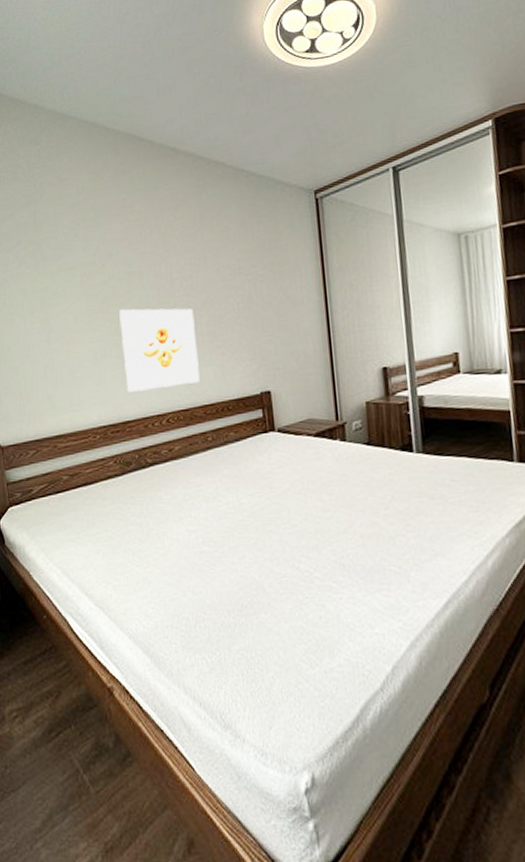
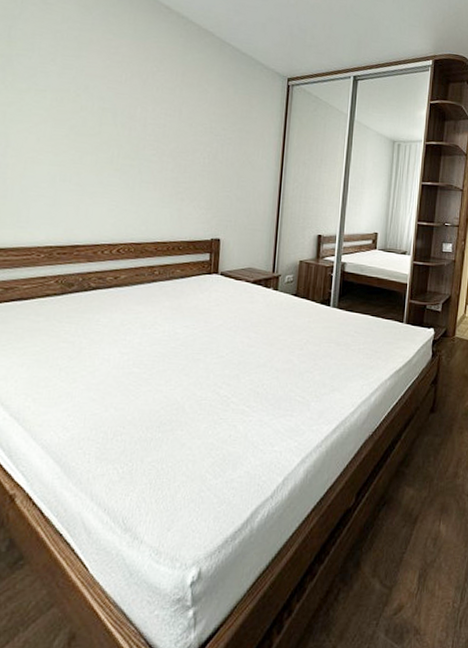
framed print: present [119,308,200,392] -> none [81,140,161,221]

